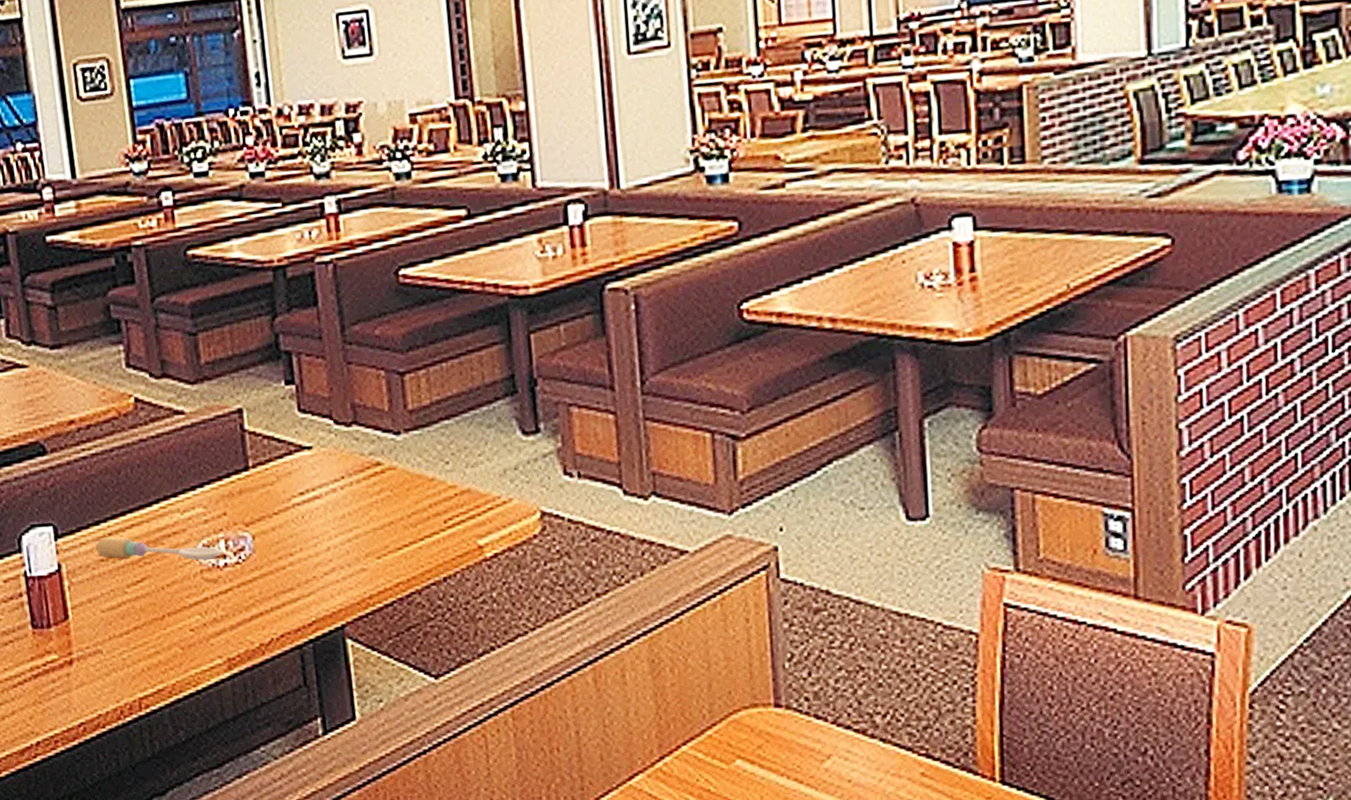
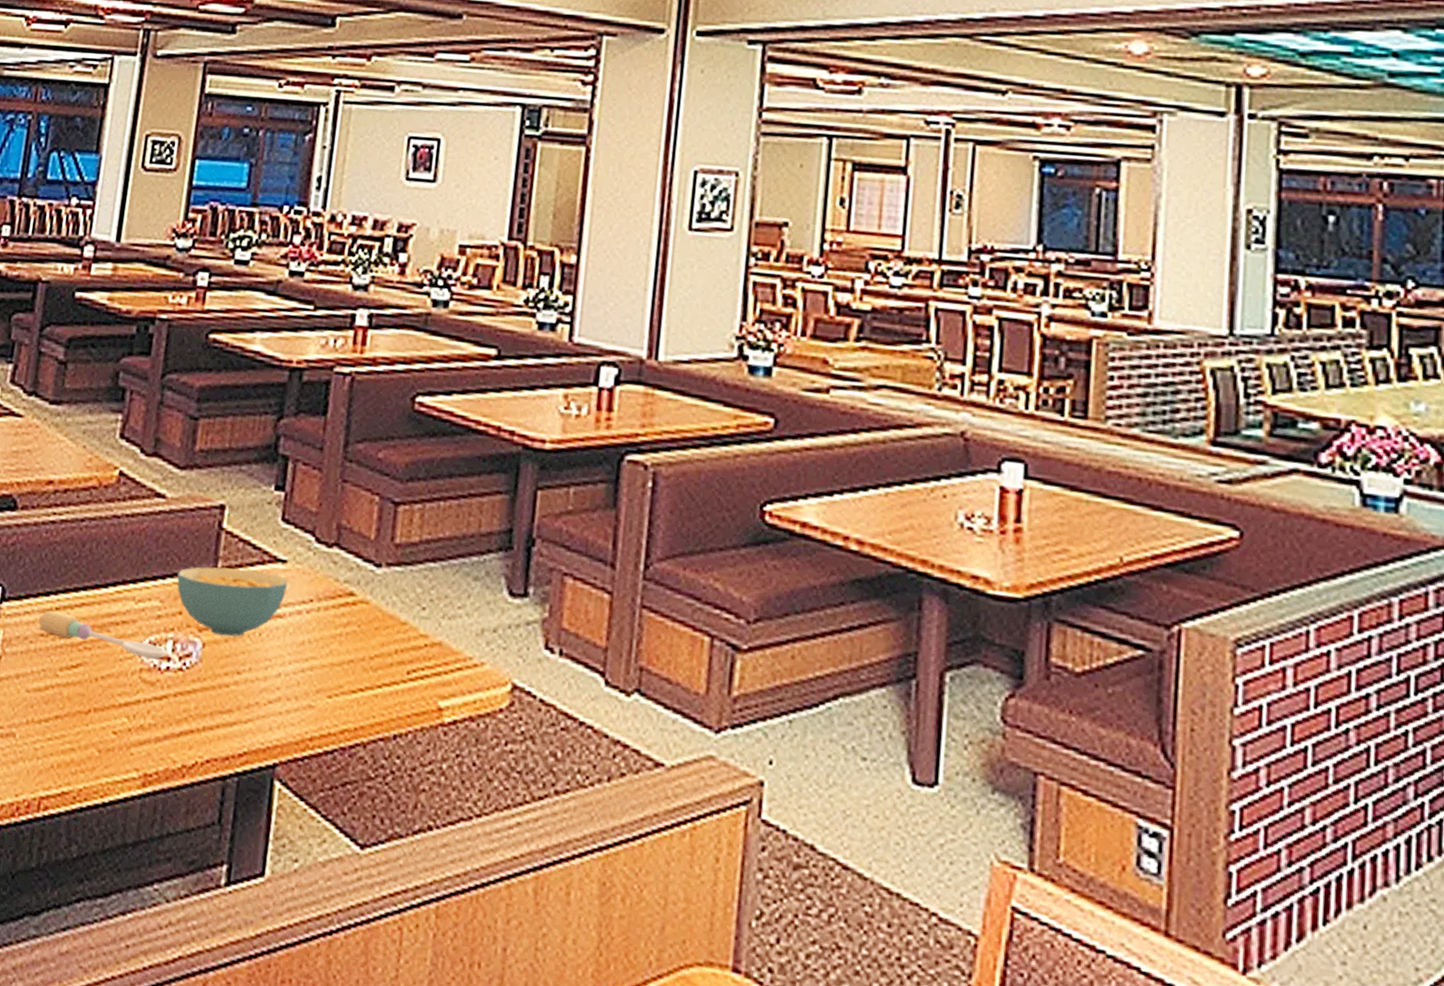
cereal bowl: none [213,461,318,526] -> present [177,566,289,637]

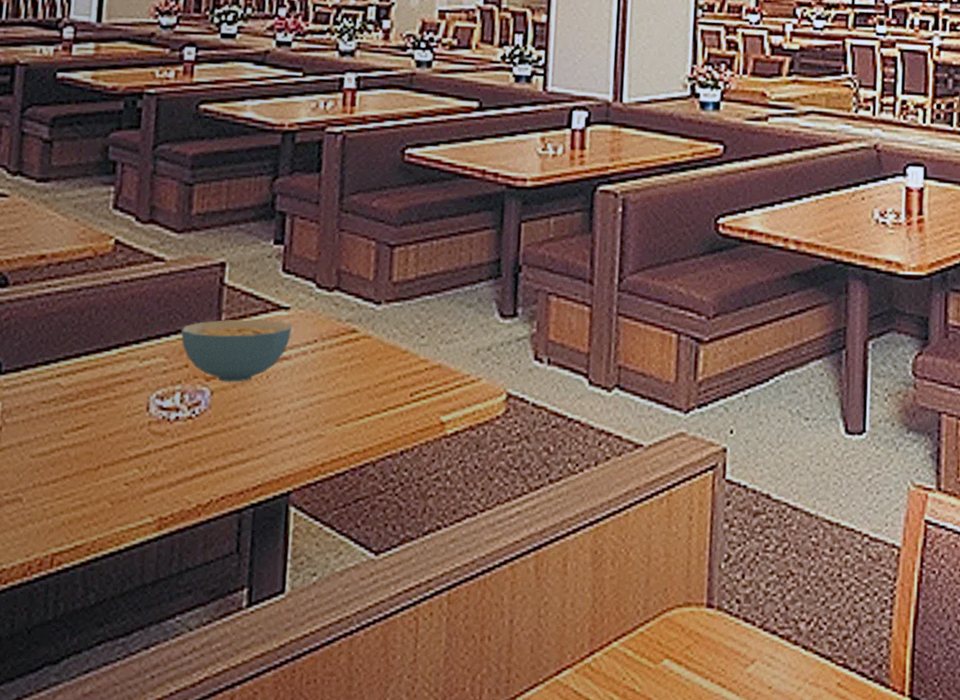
spoon: present [38,610,168,660] -> none [38,378,176,413]

